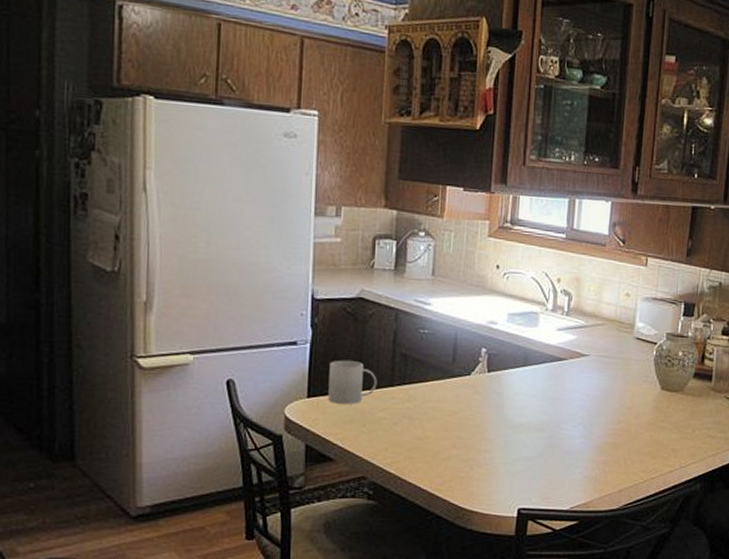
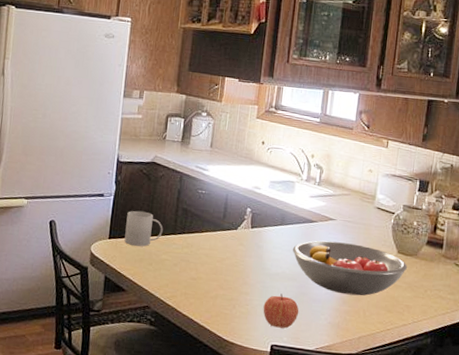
apple: none [506,447,550,488] -> present [263,293,299,329]
fruit bowl: none [539,381,673,443] -> present [293,240,408,296]

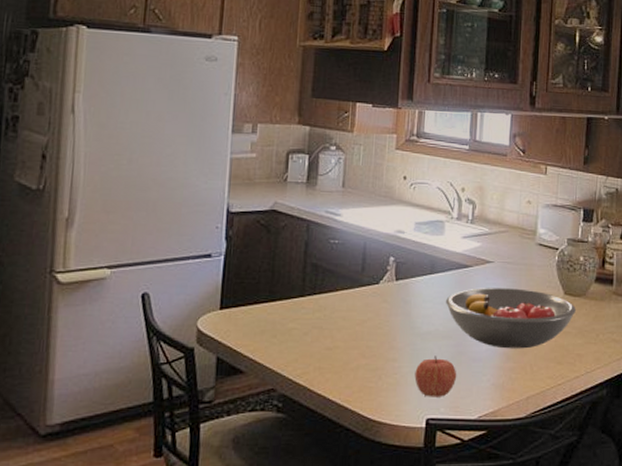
mug: present [124,210,163,247] -> none [240,271,289,315]

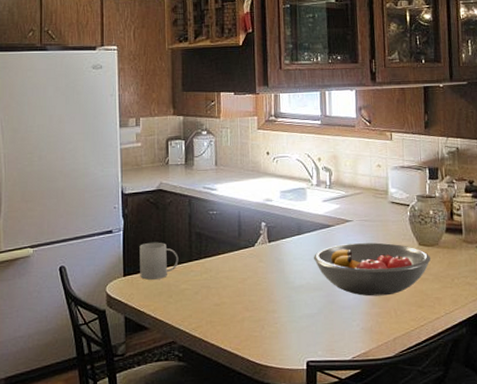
mug: none [240,271,289,315] -> present [139,242,179,280]
apple: present [414,356,457,397] -> none [292,306,330,342]

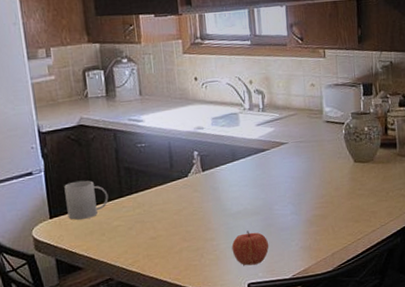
apple: none [292,306,330,342] -> present [231,230,269,266]
fruit bowl: present [314,242,431,297] -> none [250,162,367,216]

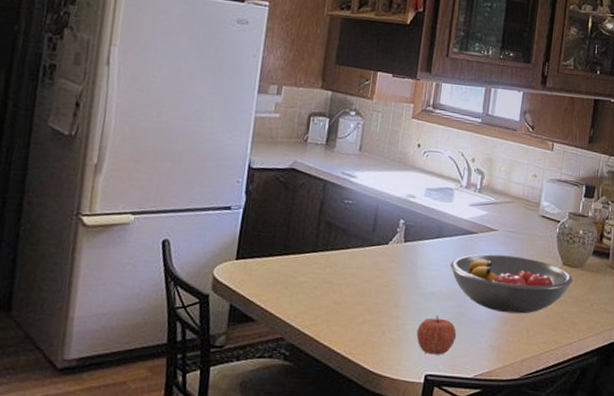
mug: present [64,180,109,220] -> none [255,225,302,268]
fruit bowl: none [250,162,367,216] -> present [450,254,574,314]

